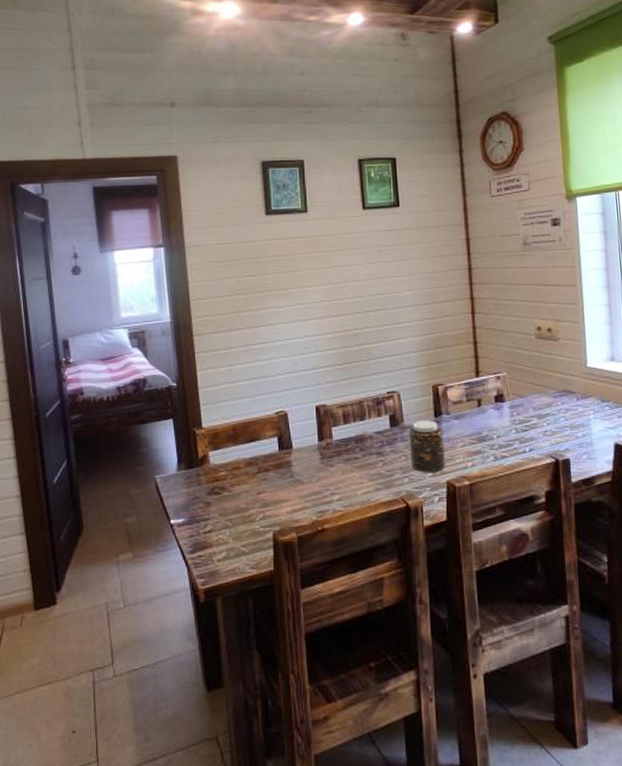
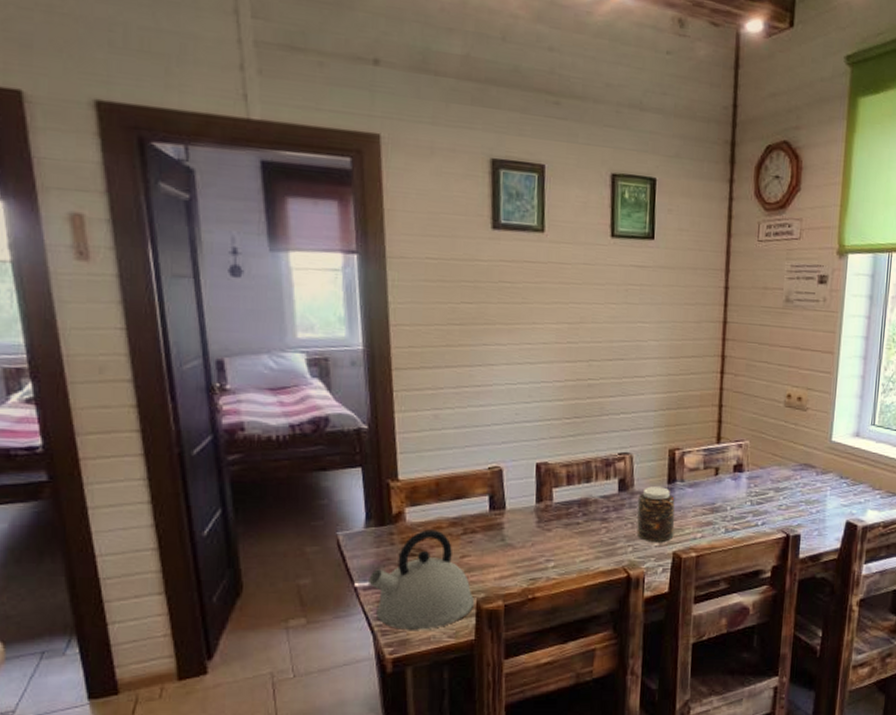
kettle: none [182,470,272,562] -> present [369,529,475,630]

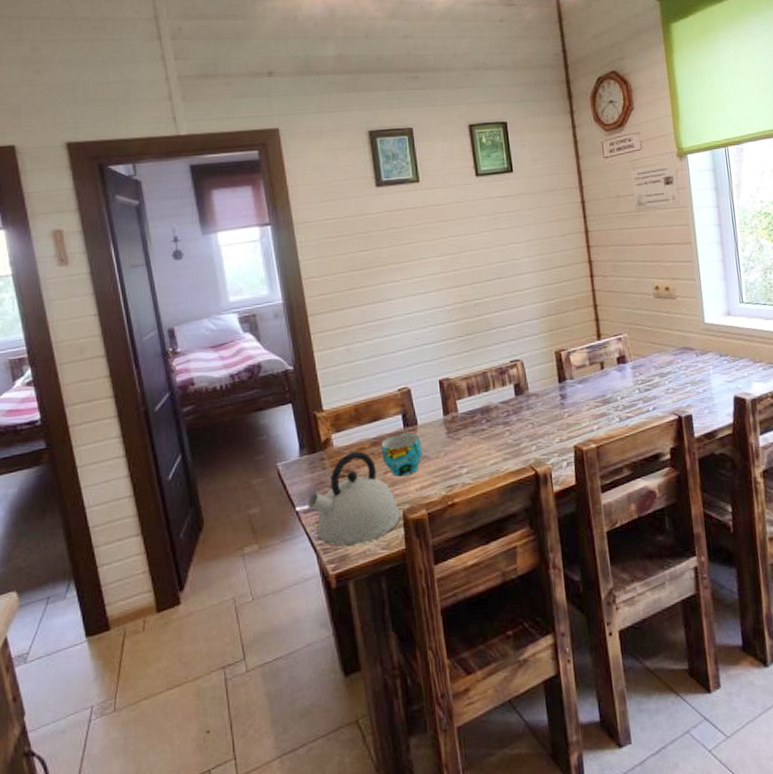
cup: none [460,517,507,563] -> present [381,433,422,477]
jar: present [637,486,675,542] -> none [533,386,572,439]

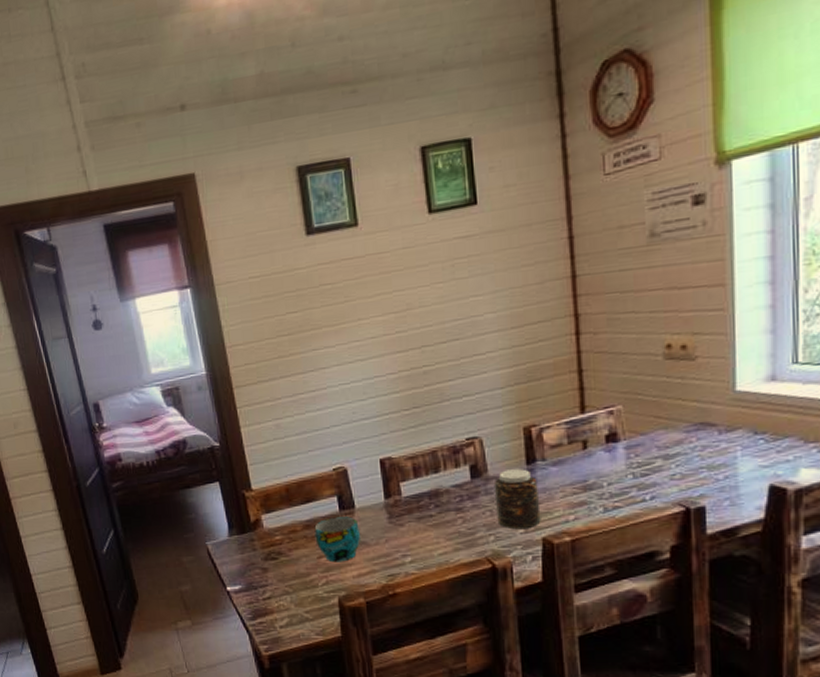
kettle: present [307,451,402,547] -> none [238,533,337,629]
jar: none [533,386,572,439] -> present [493,469,541,529]

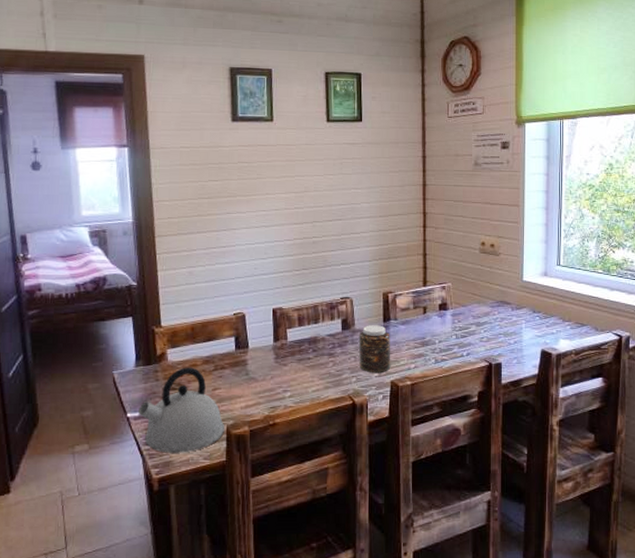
kettle: none [238,533,337,629] -> present [138,367,225,453]
cup: present [314,517,360,562] -> none [212,355,250,395]

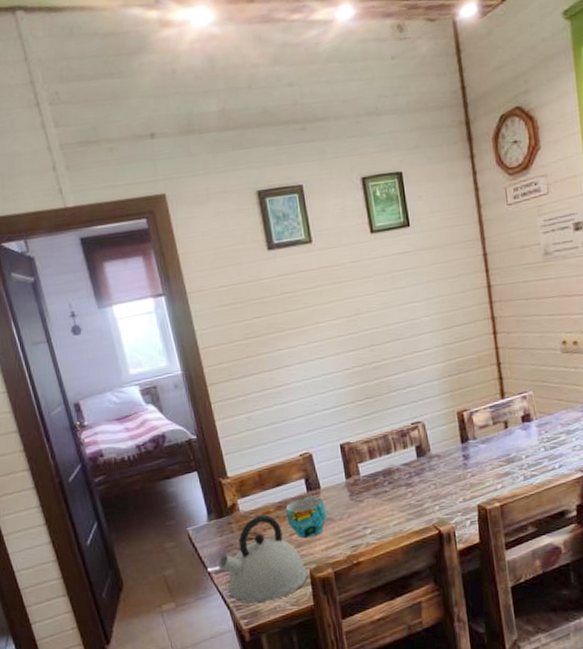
cup: none [212,355,250,395] -> present [285,496,326,539]
jar: present [358,325,391,372] -> none [436,447,476,499]

